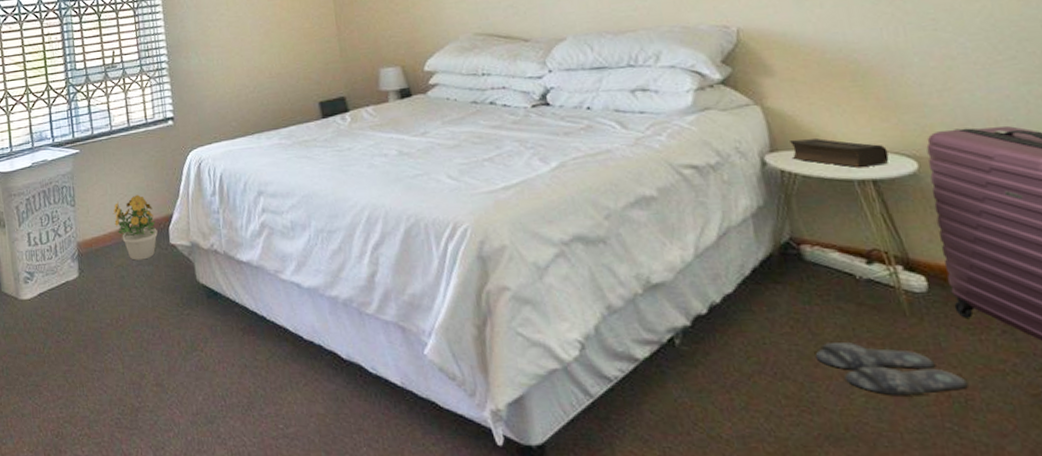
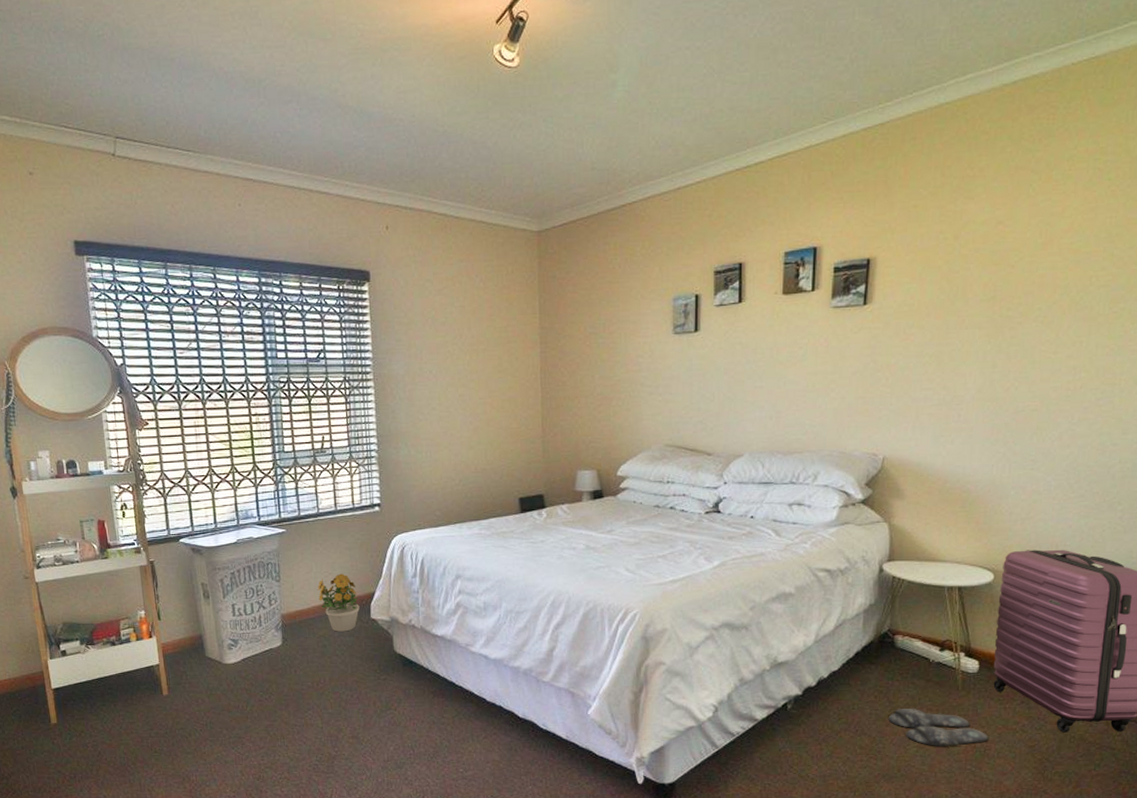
book: present [790,138,889,169] -> none [903,552,975,577]

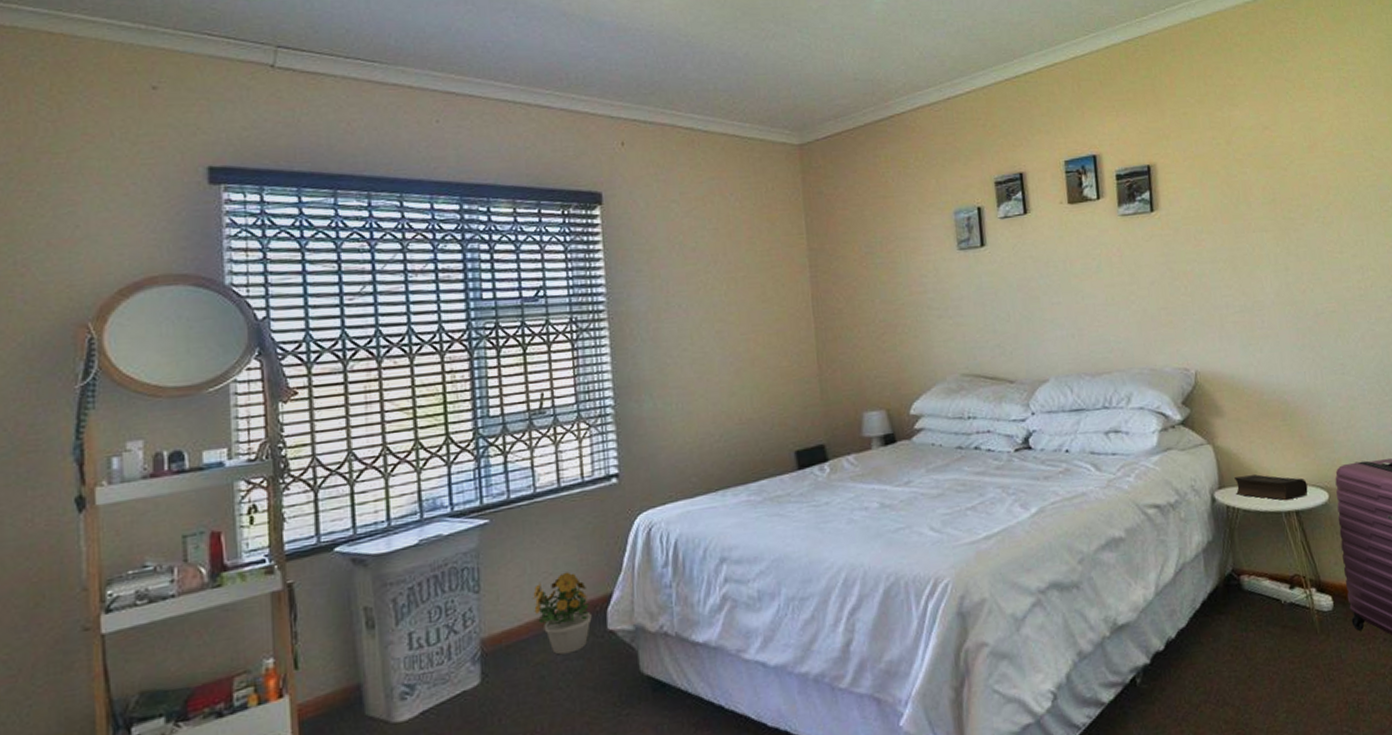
slippers: present [888,709,989,746] -> none [1249,663,1359,709]
book: none [903,552,975,577] -> present [1234,474,1308,501]

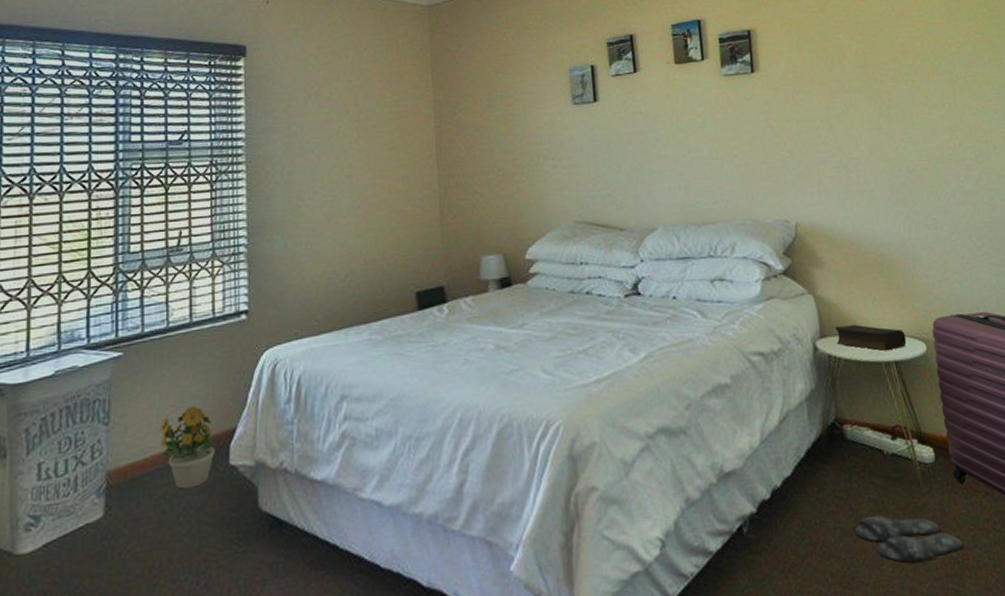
slippers: none [1249,663,1359,709] -> present [854,515,964,563]

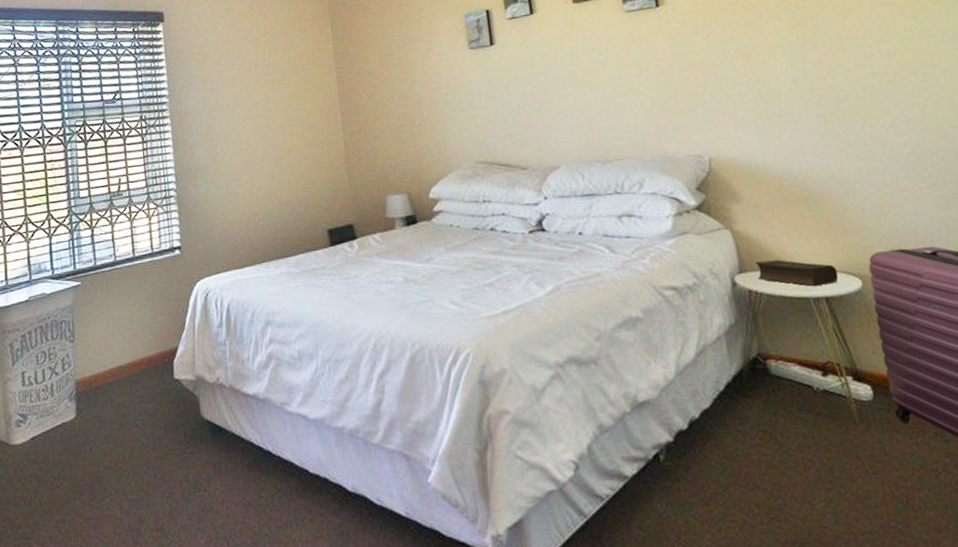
flowerpot: present [158,406,215,489] -> none [114,328,162,398]
slippers: present [854,515,964,563] -> none [781,450,908,499]

